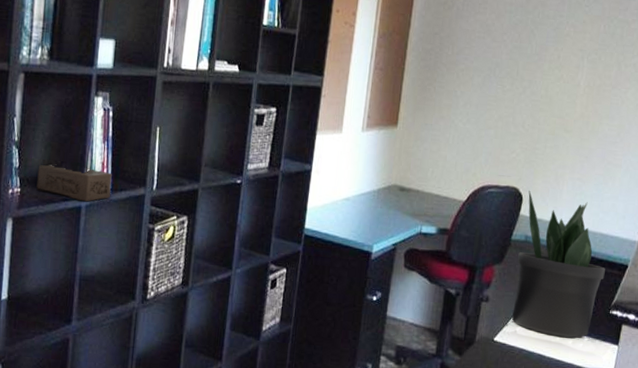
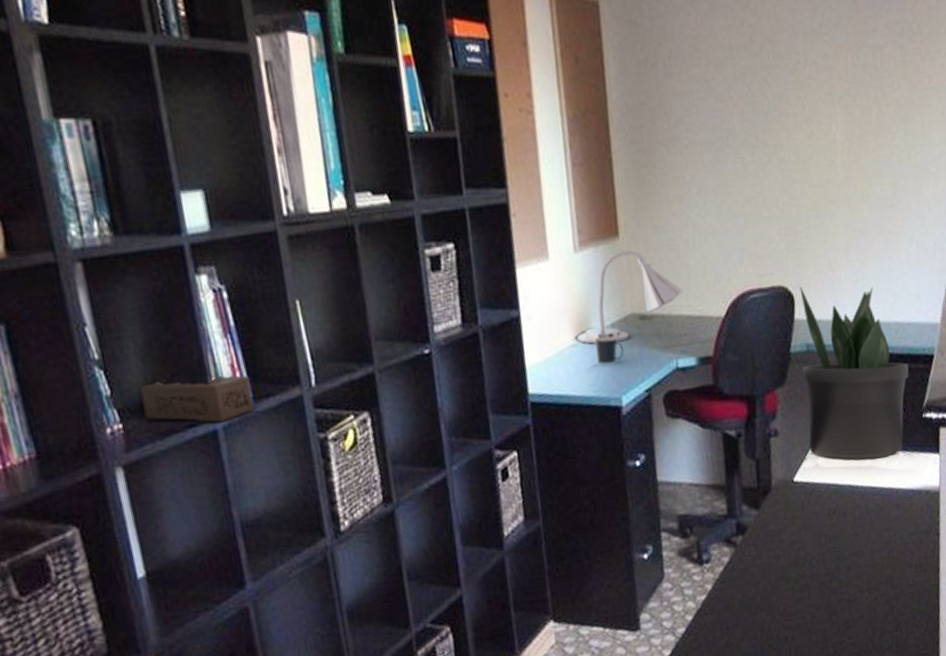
table lamp: none [348,136,438,204] -> present [575,249,684,344]
mug: none [361,197,383,220] -> present [594,336,624,366]

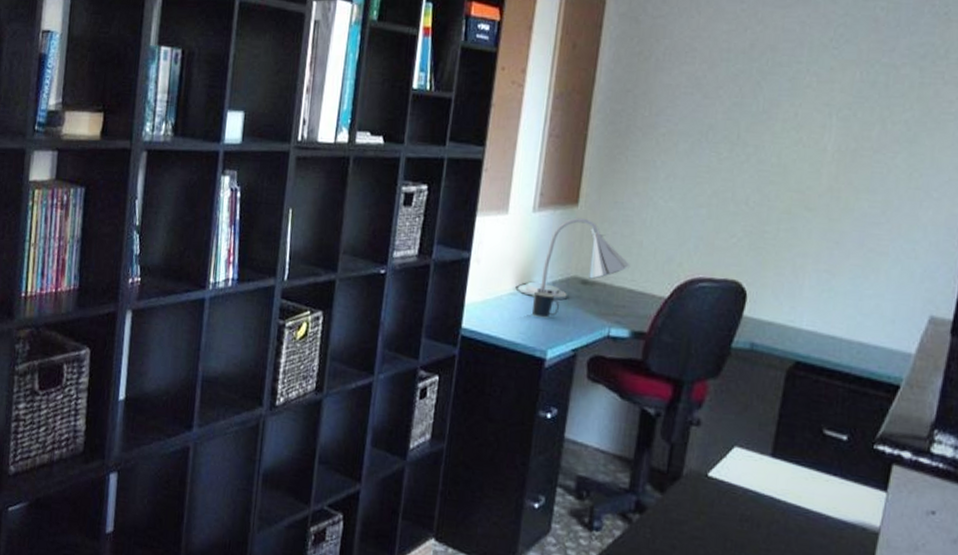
decorative box: present [139,375,256,423] -> none [157,251,240,294]
planter: present [799,286,909,462] -> none [732,284,867,481]

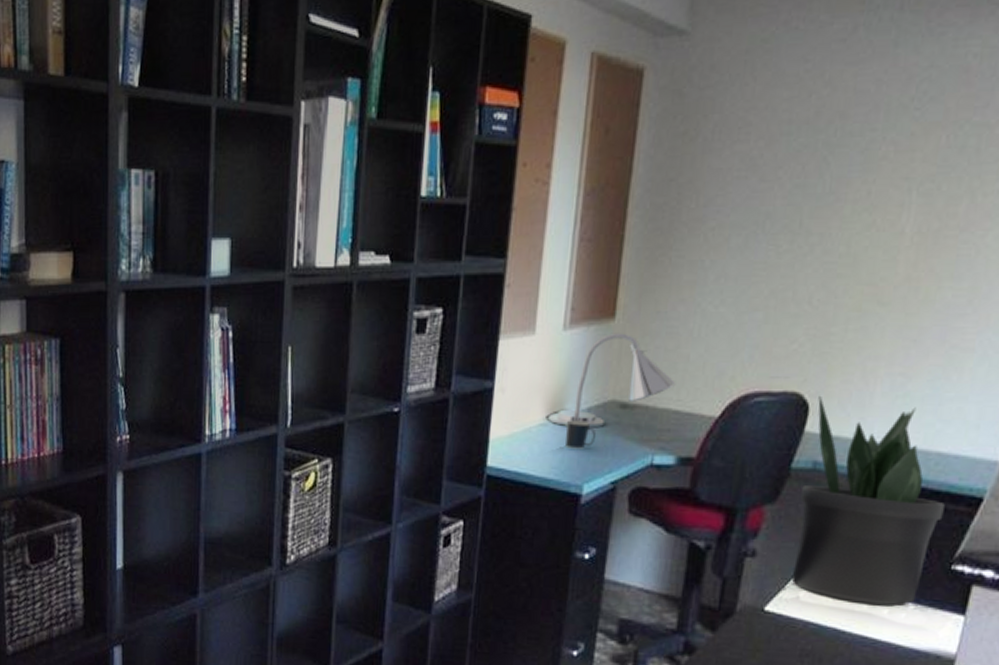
planter: none [732,284,867,481] -> present [791,395,945,608]

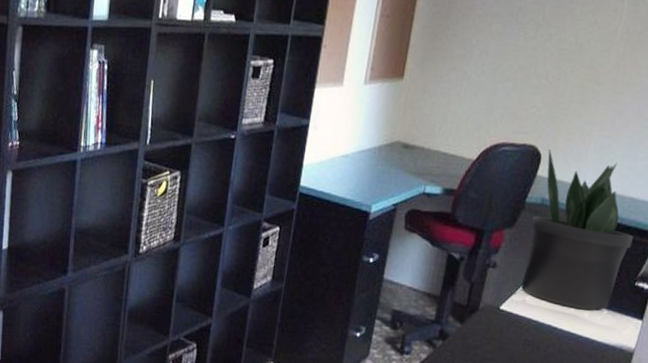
table lamp: present [546,333,676,428] -> none [347,89,446,162]
mug: present [564,420,596,451] -> none [359,154,384,179]

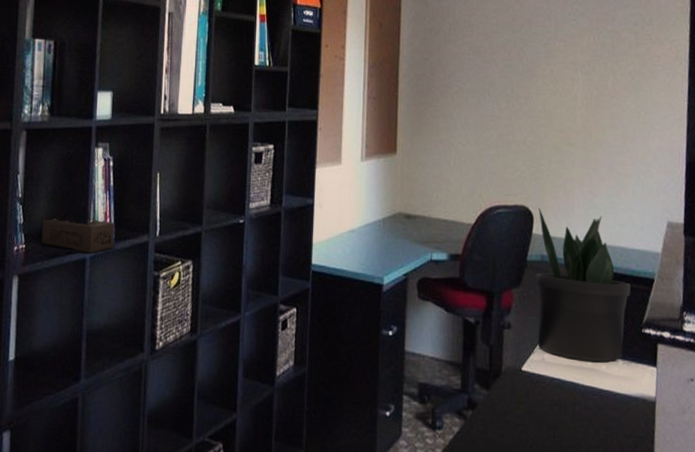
decorative box: none [34,118,107,156] -> present [41,218,116,253]

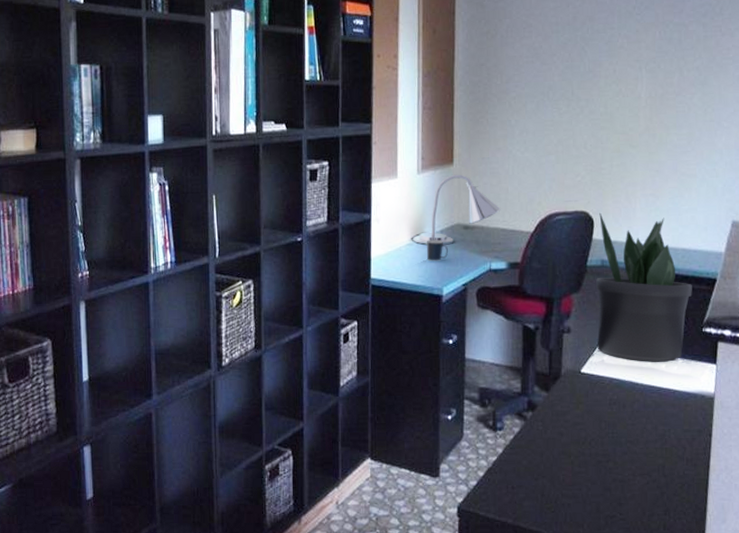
decorative box: present [41,218,116,253] -> none [103,244,176,277]
table lamp: none [353,163,443,234] -> present [411,174,501,245]
mug: none [368,227,389,251] -> present [426,240,448,262]

